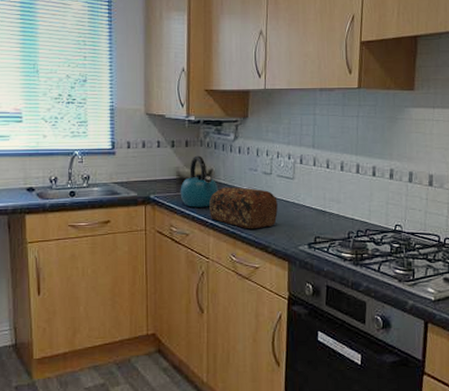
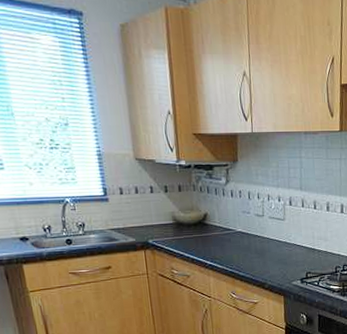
kettle: present [180,155,219,208] -> none [177,200,215,250]
bread loaf: present [209,187,278,229] -> none [207,229,272,268]

